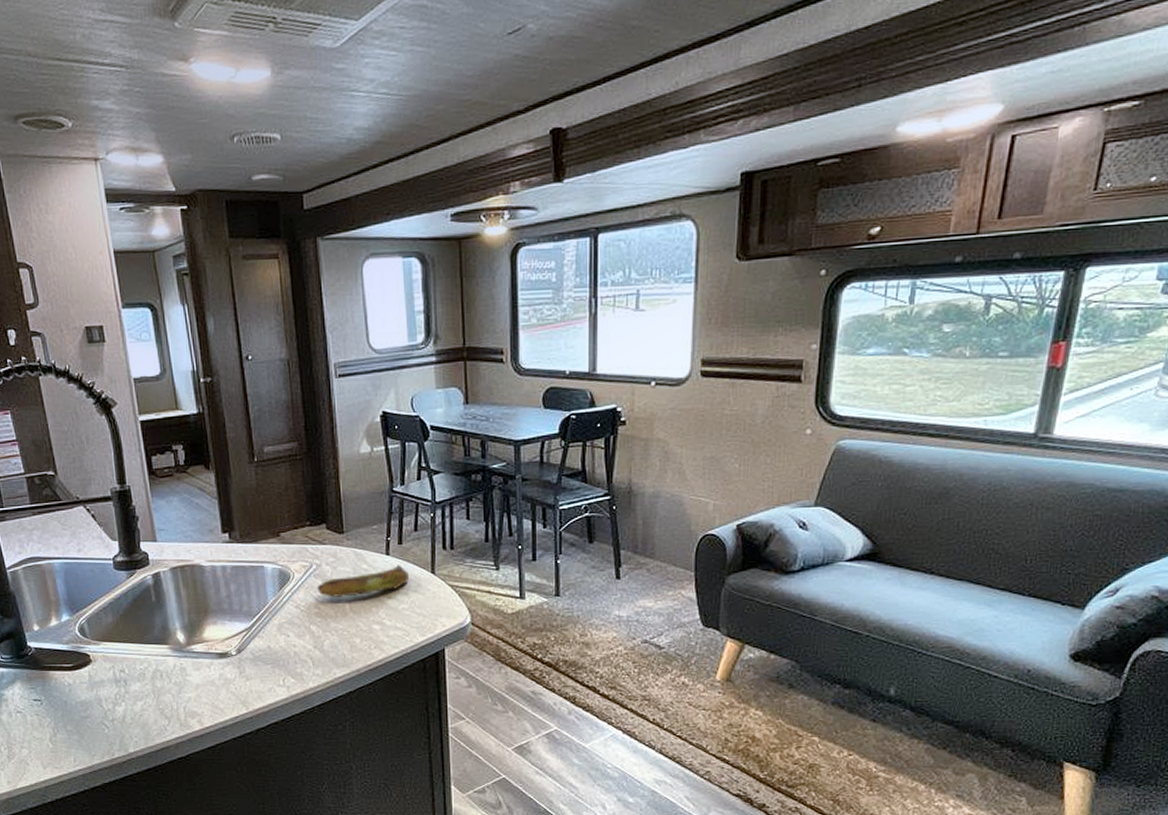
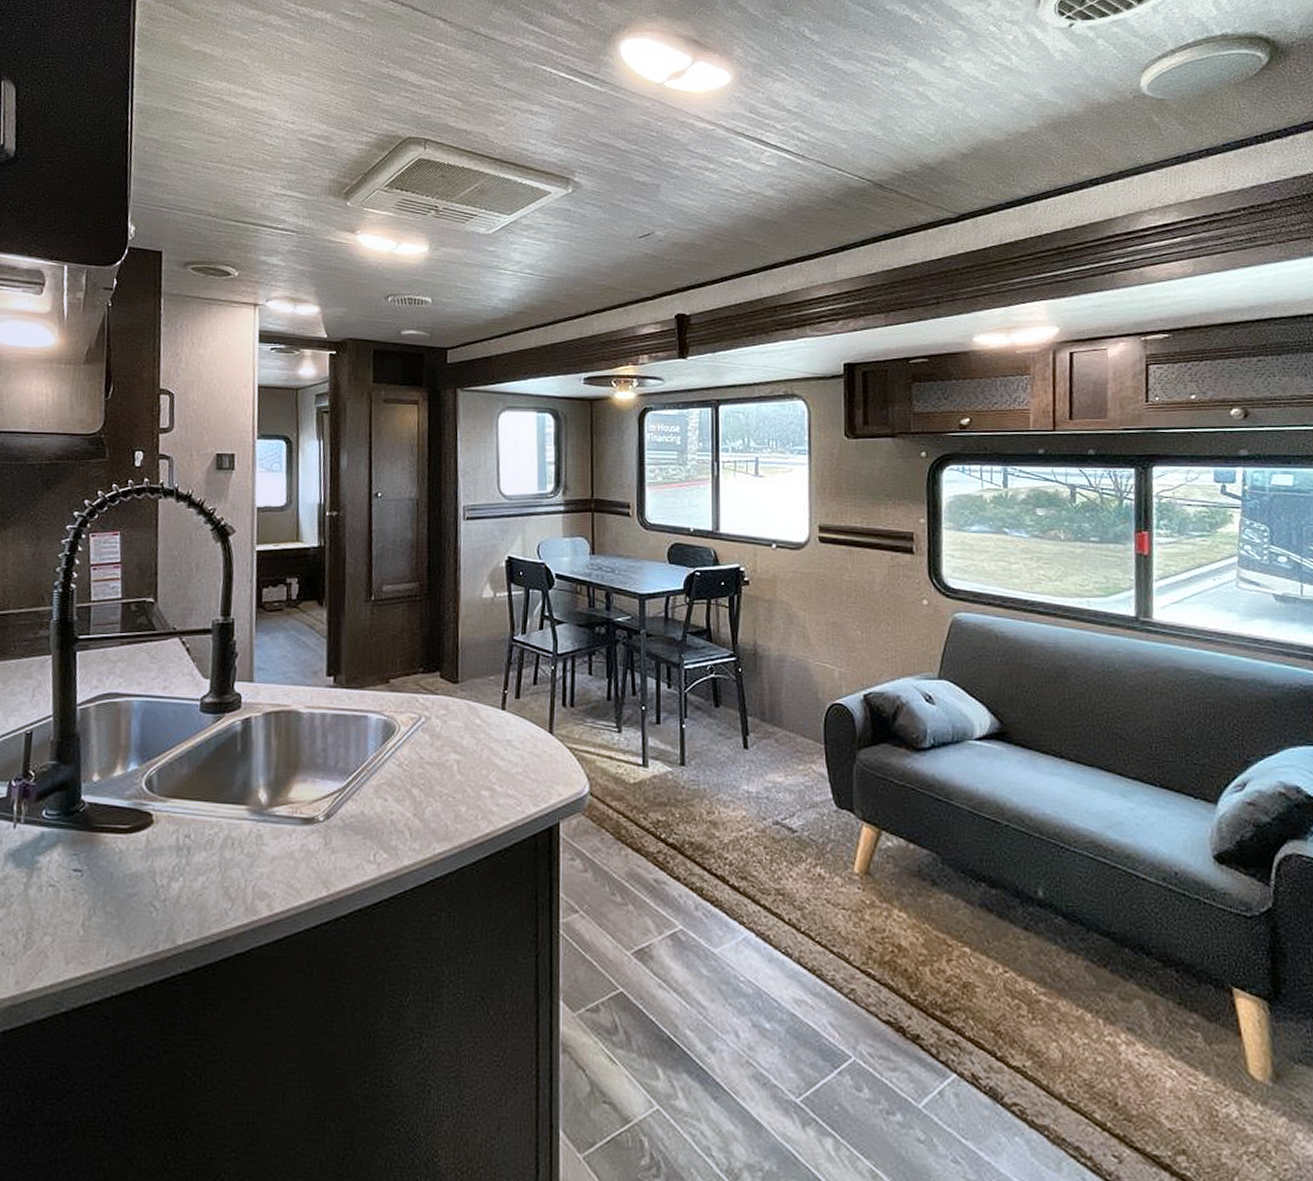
banana: present [316,564,409,597] -> none [423,720,524,756]

